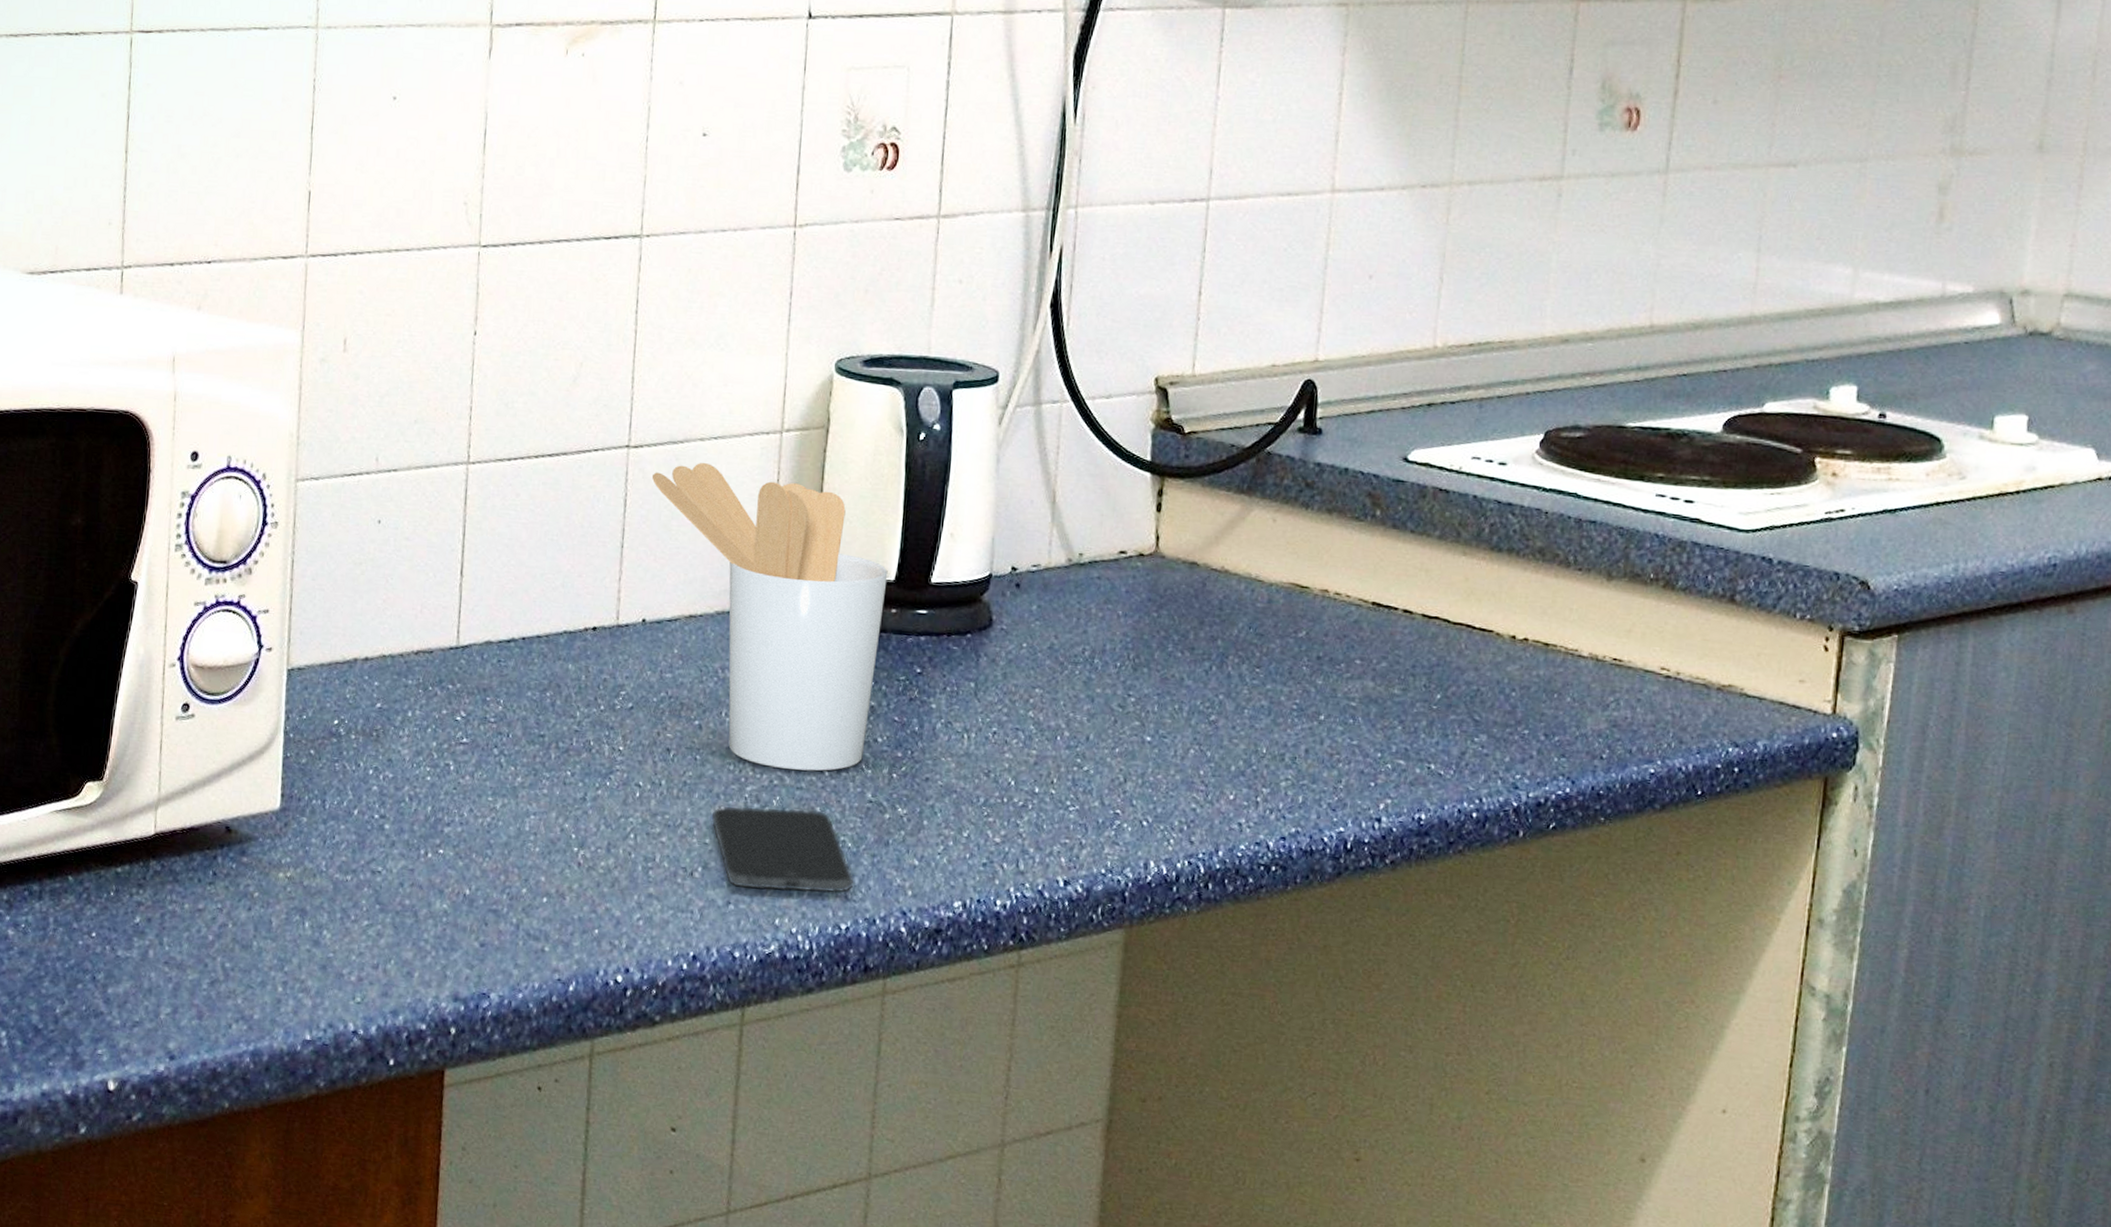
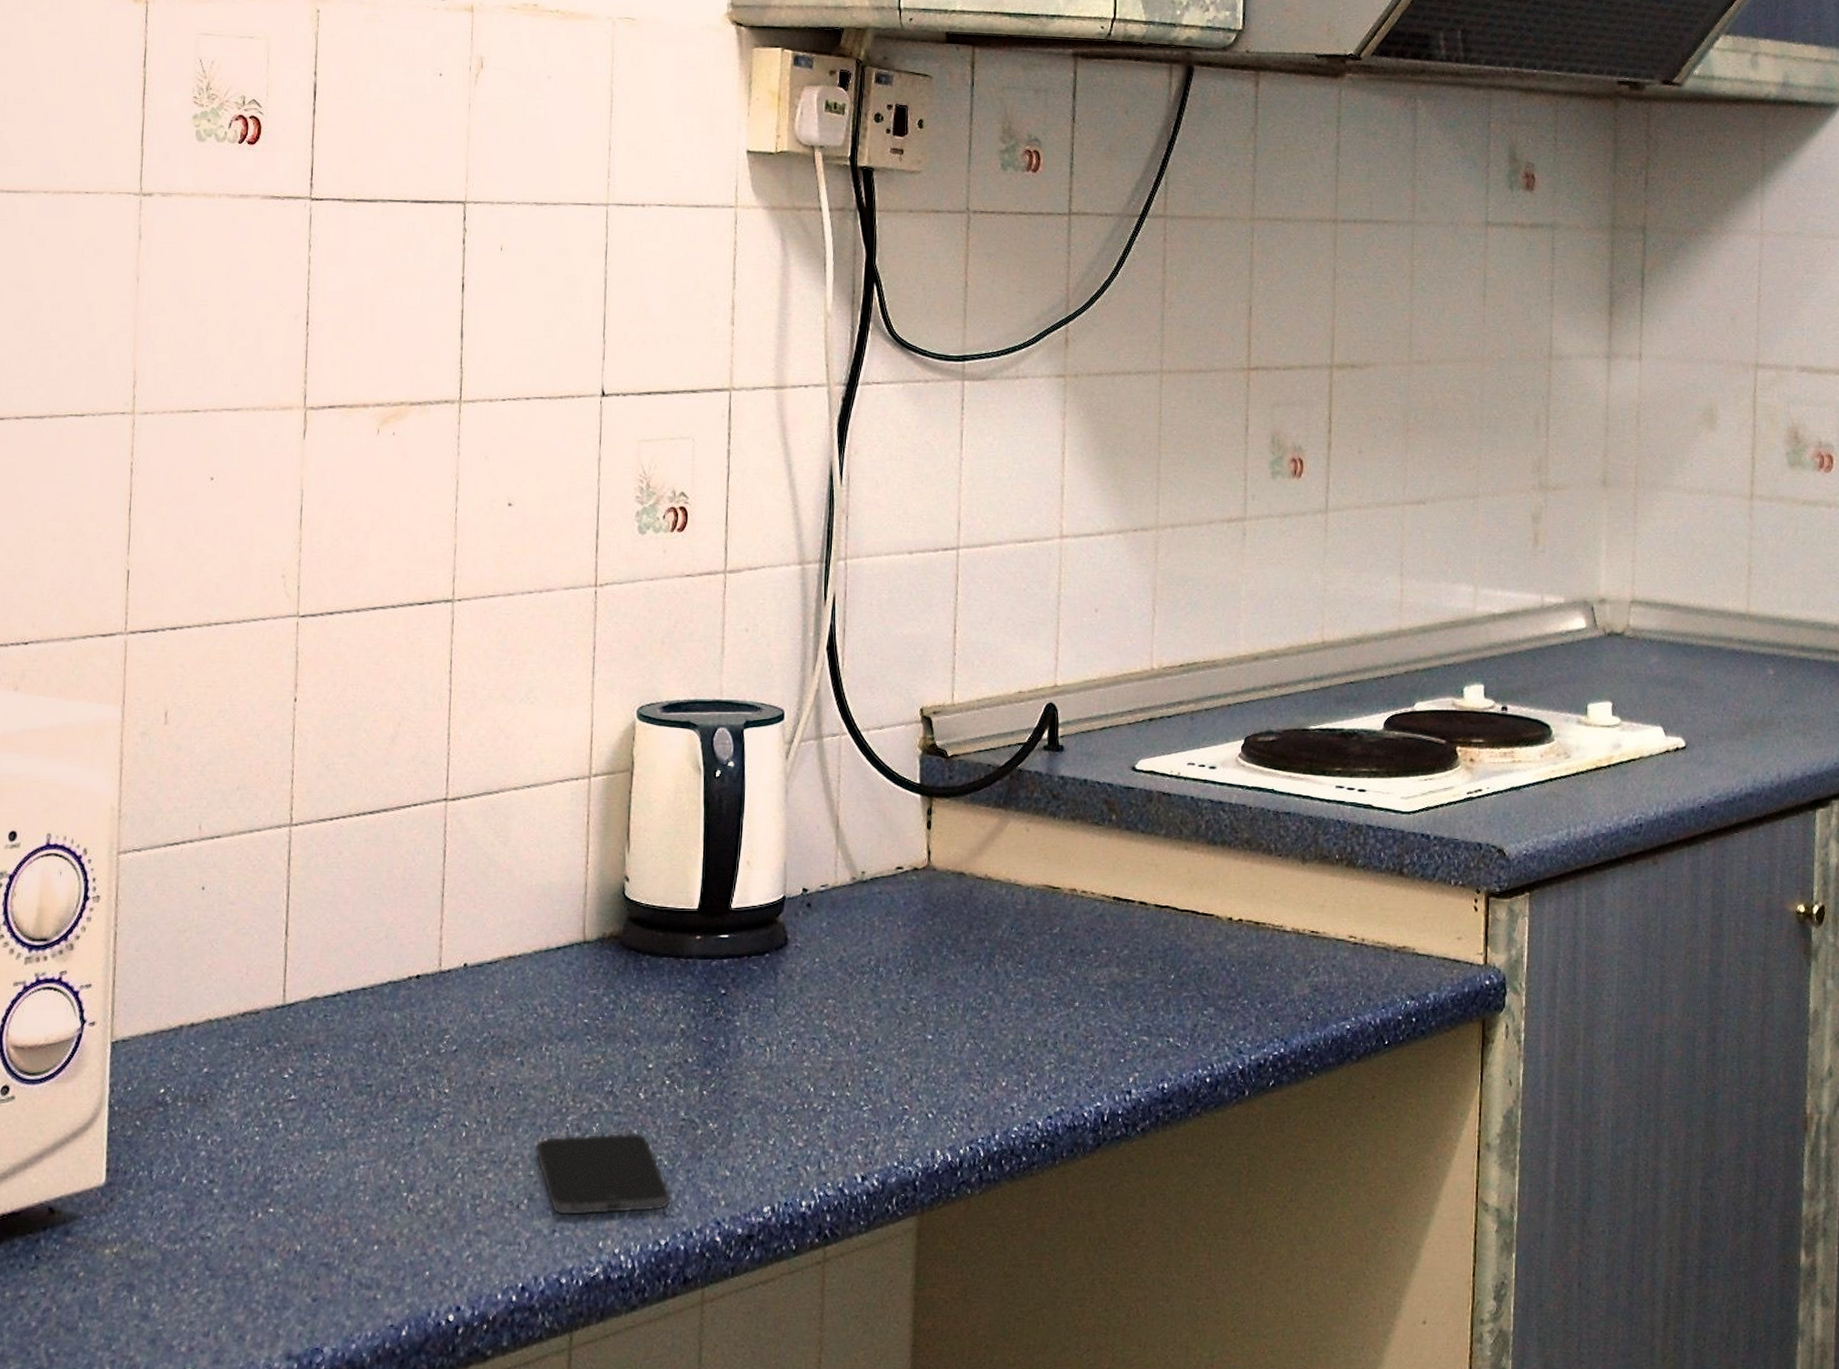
utensil holder: present [651,463,888,771] -> none [469,811,692,1096]

